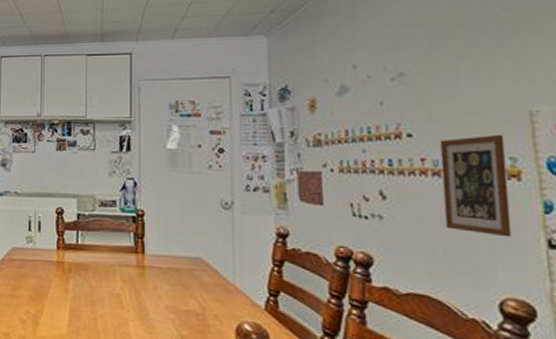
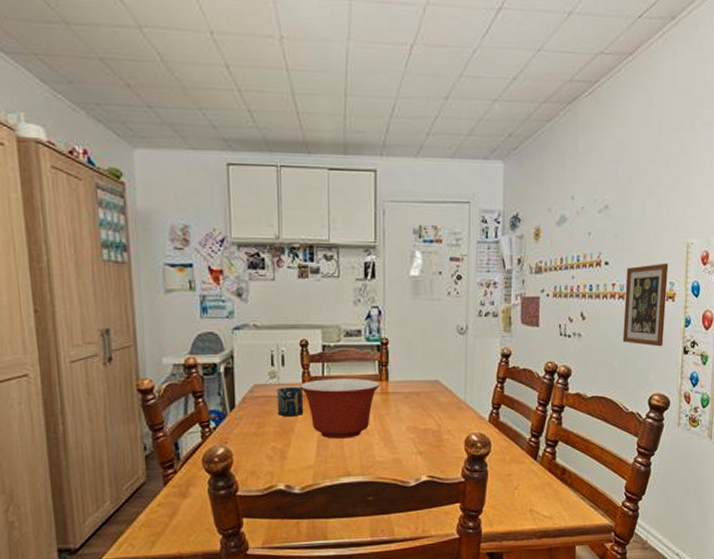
cup: none [32,252,58,282] -> present [276,386,304,417]
mixing bowl: none [54,247,136,311] -> present [299,379,380,439]

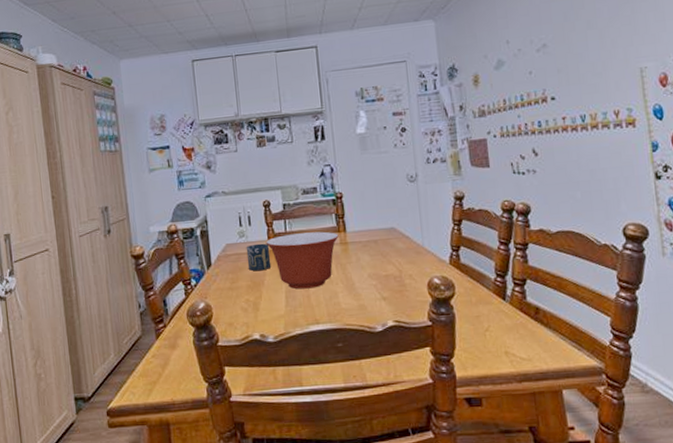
picture frame: present [622,263,669,347] -> none [576,90,630,175]

